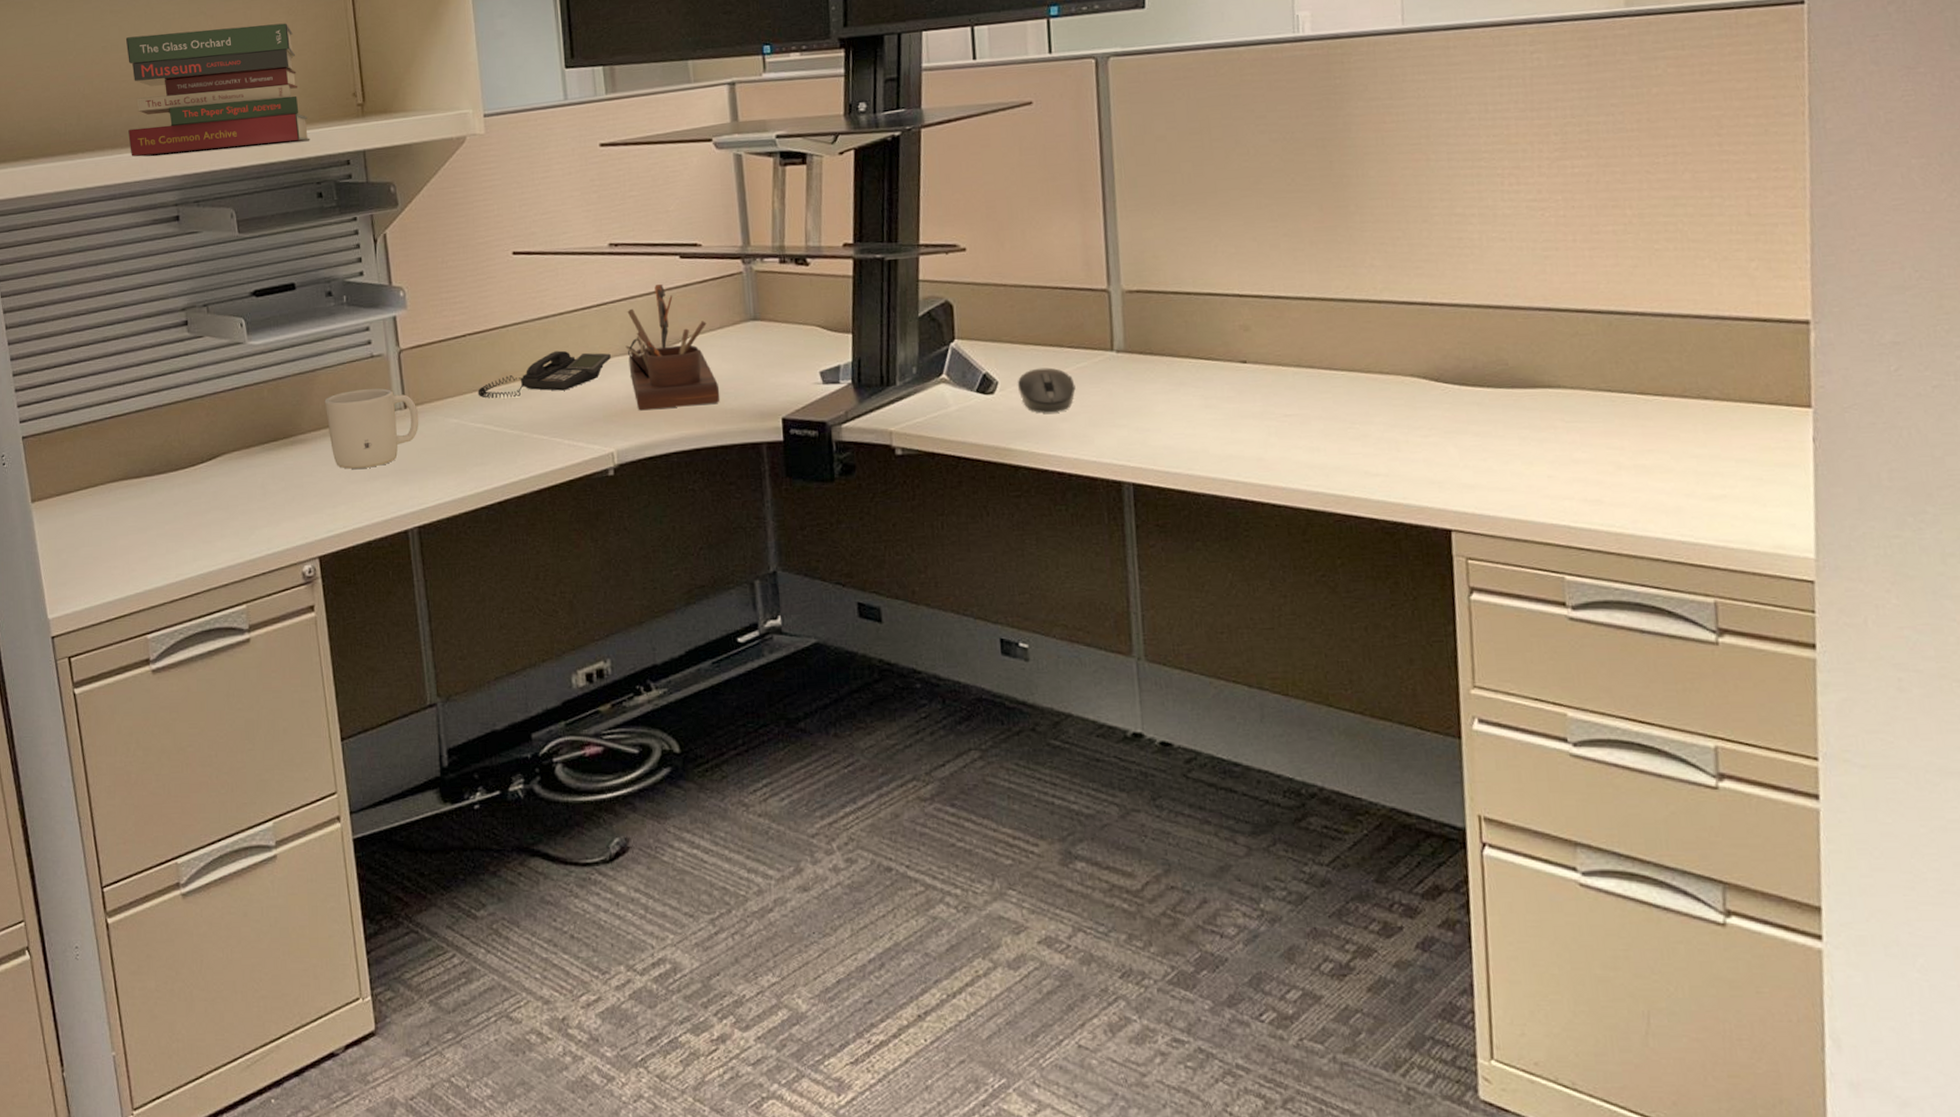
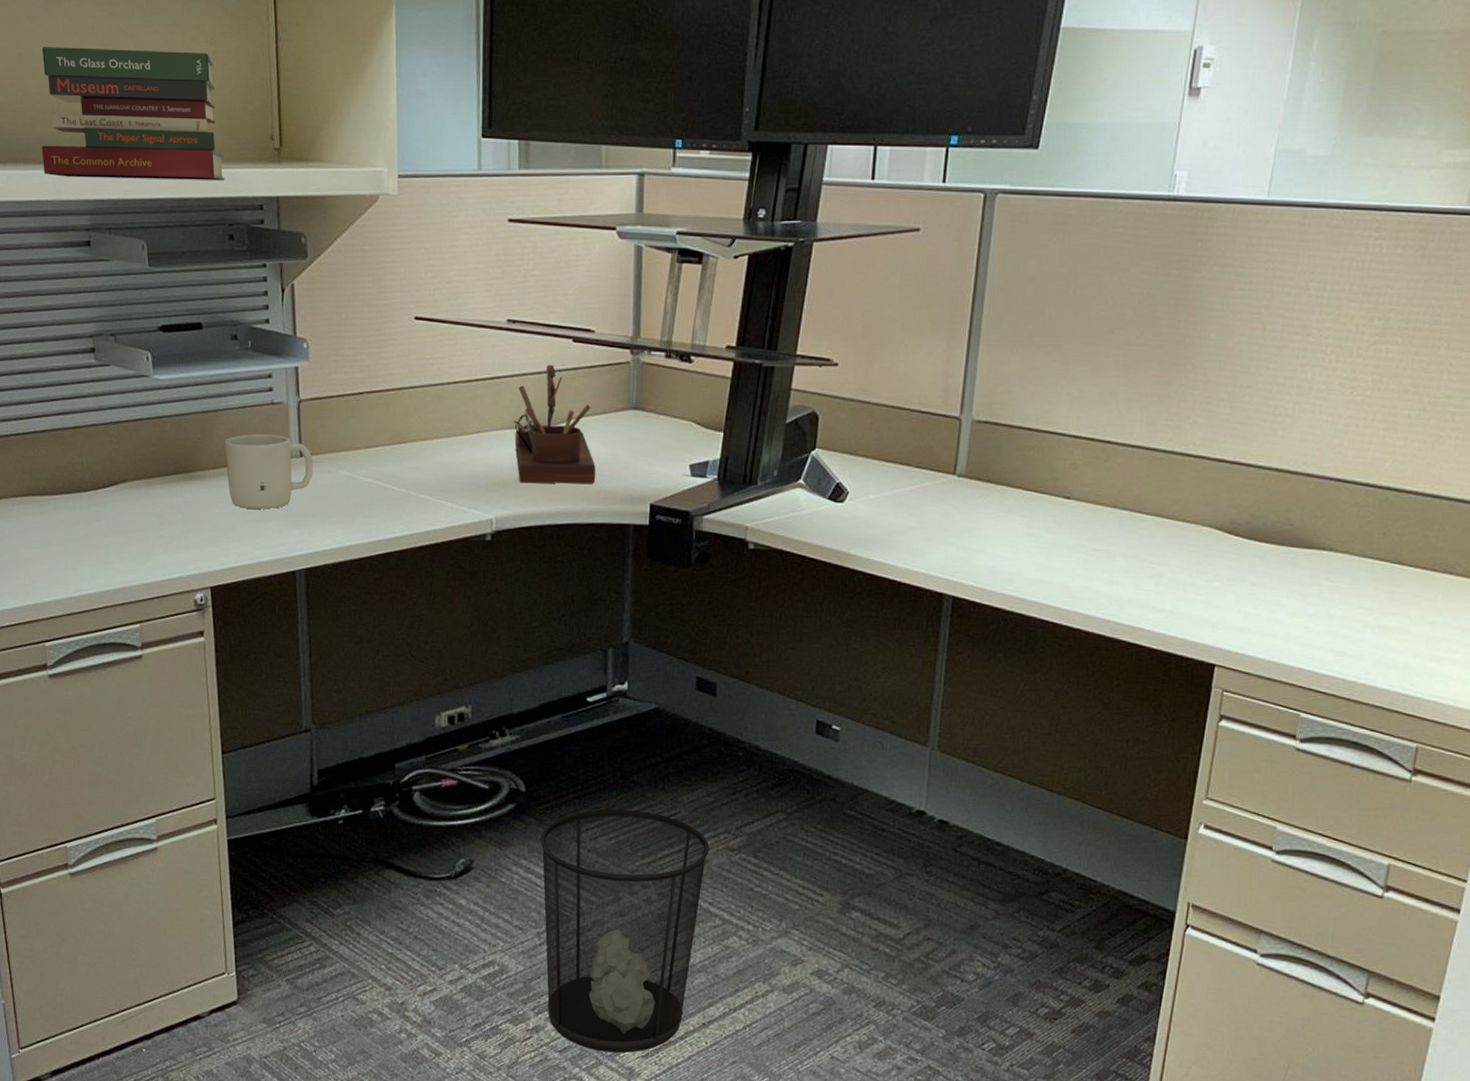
telephone: present [477,350,611,399] -> none [370,417,499,458]
waste bin: none [703,763,898,1061] -> present [540,809,710,1053]
computer mouse: present [1017,367,1076,413] -> none [865,483,917,526]

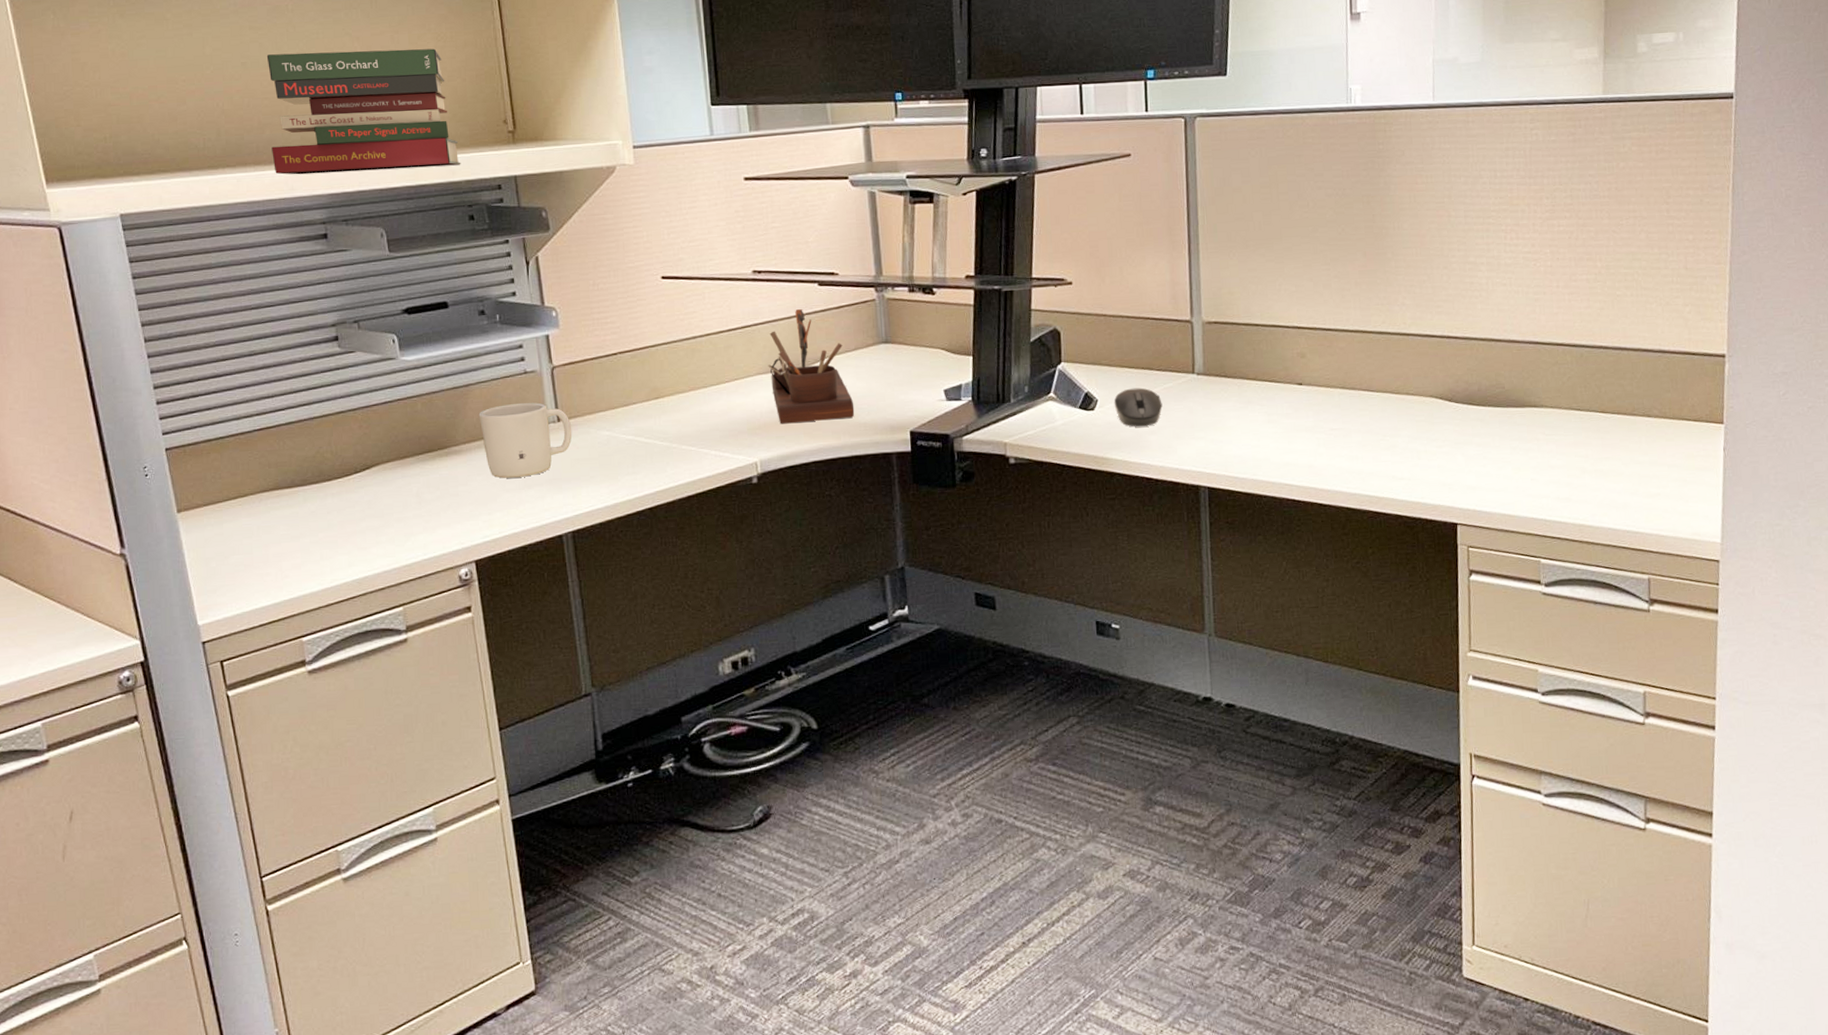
waste bin: present [540,809,710,1053] -> none [837,733,1008,988]
computer mouse: none [865,483,917,526] -> present [1113,387,1163,427]

